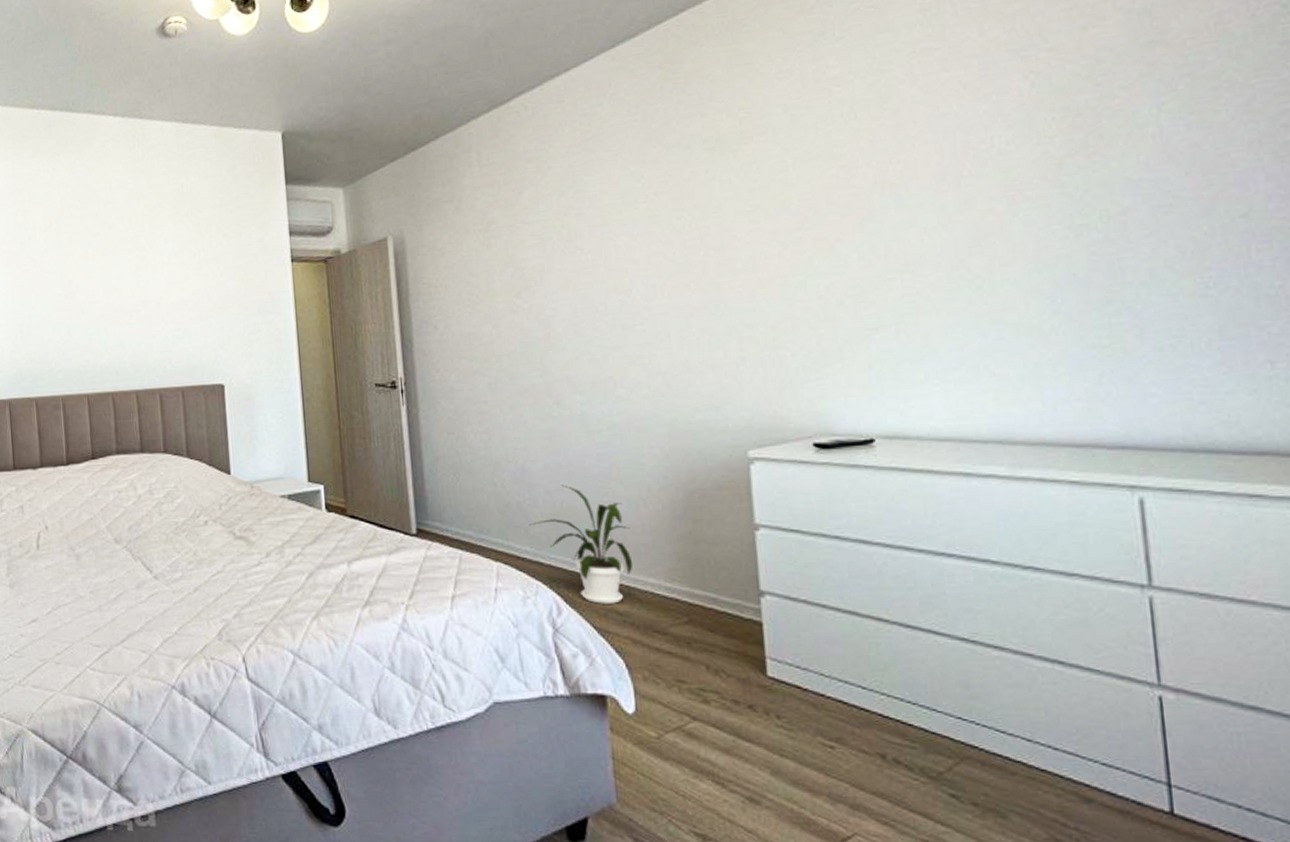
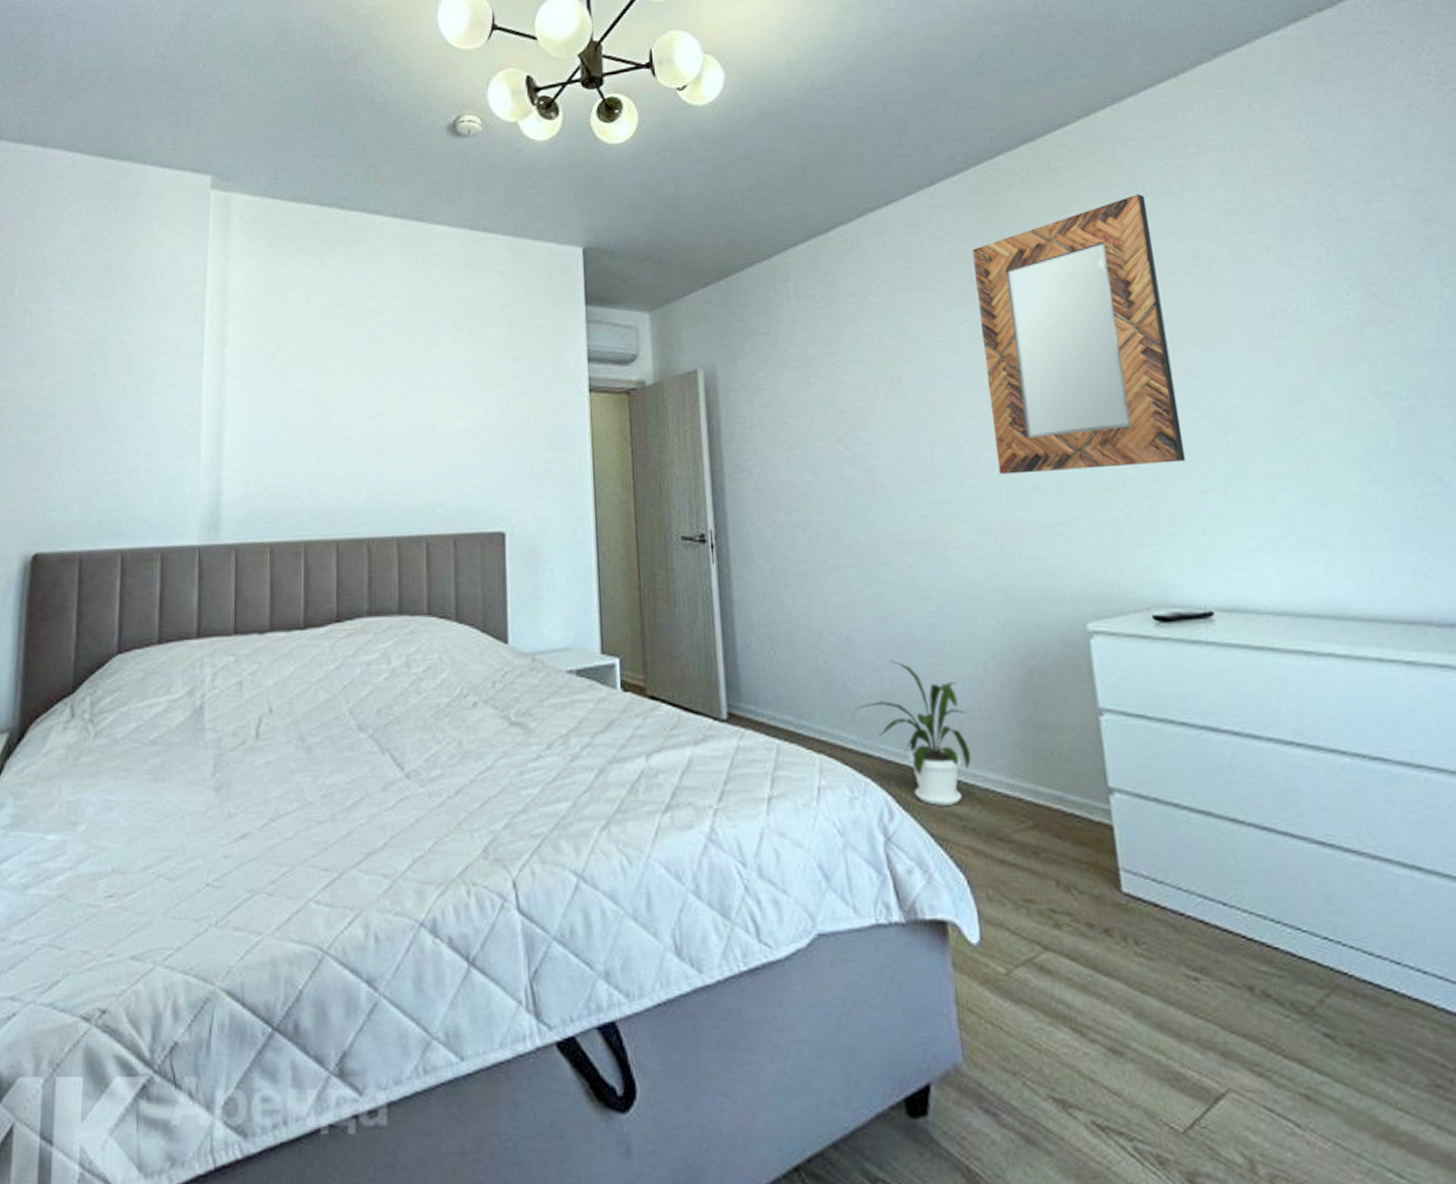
home mirror: none [651,39,858,320] -> present [972,194,1186,475]

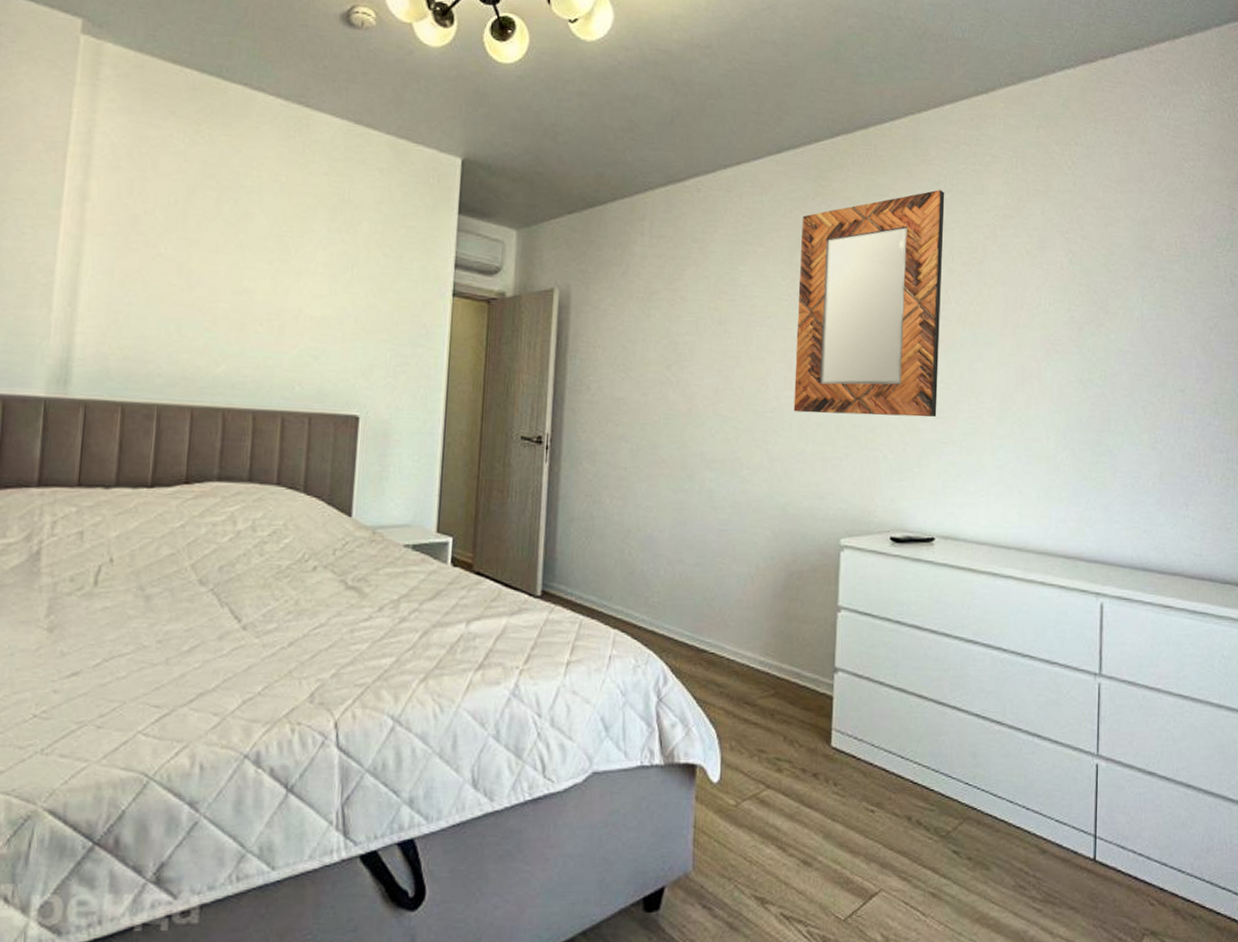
house plant: present [854,660,972,806] -> none [648,556,737,675]

